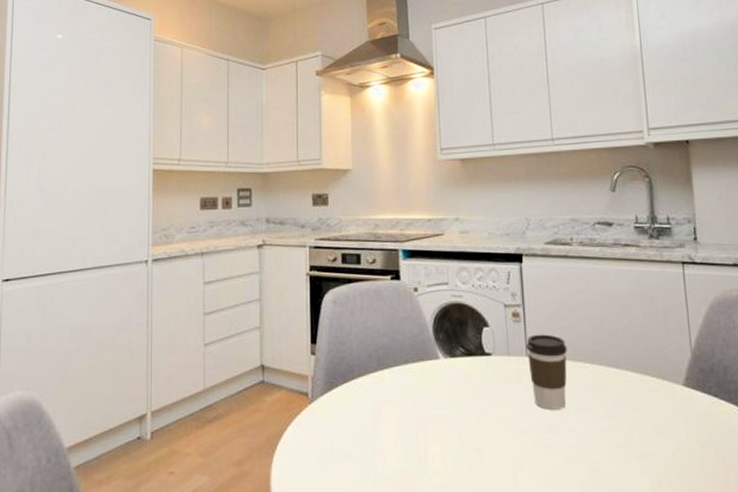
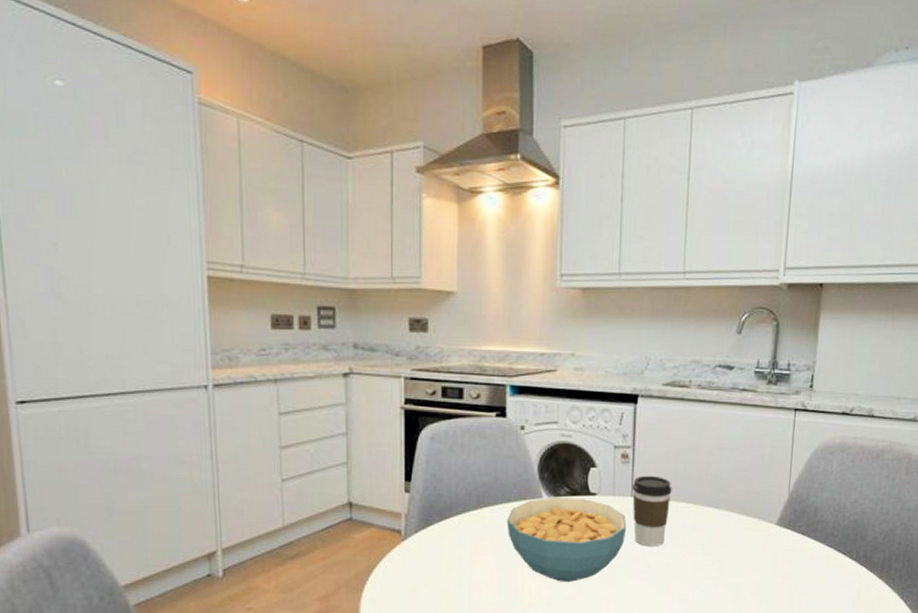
cereal bowl: none [406,357,526,449] -> present [506,497,627,582]

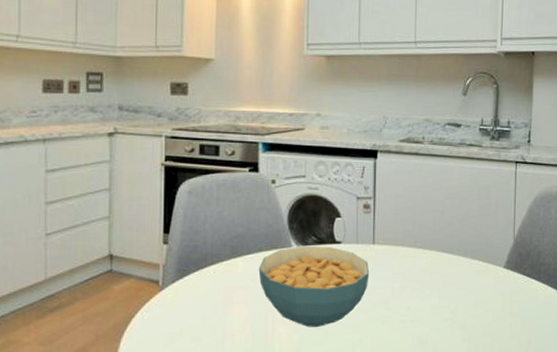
coffee cup: present [631,475,672,546] -> none [373,224,410,291]

